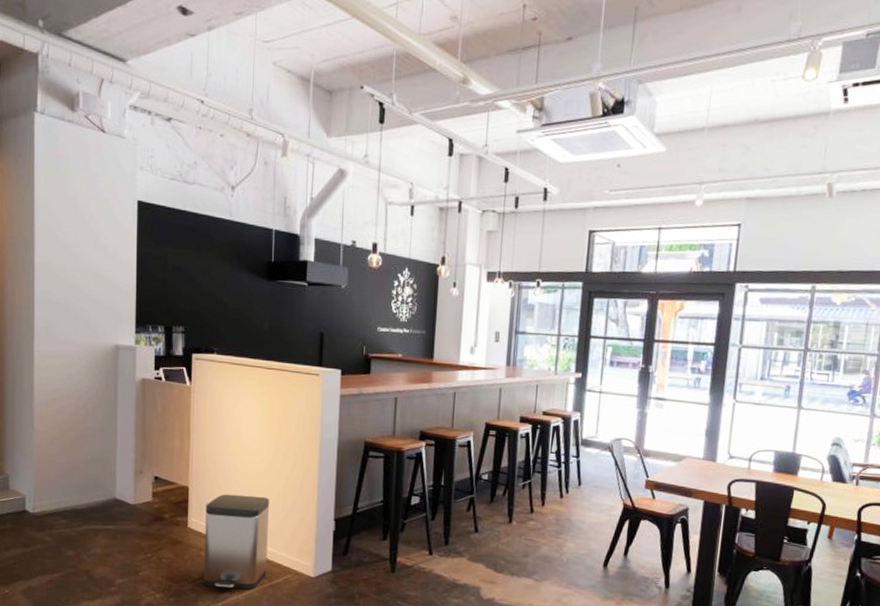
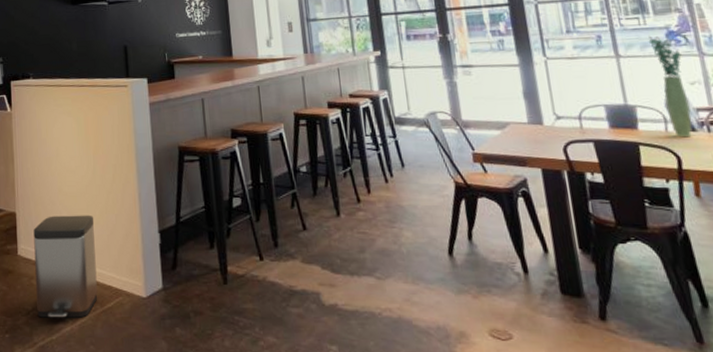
vase: none [826,392,856,488] -> present [648,36,693,138]

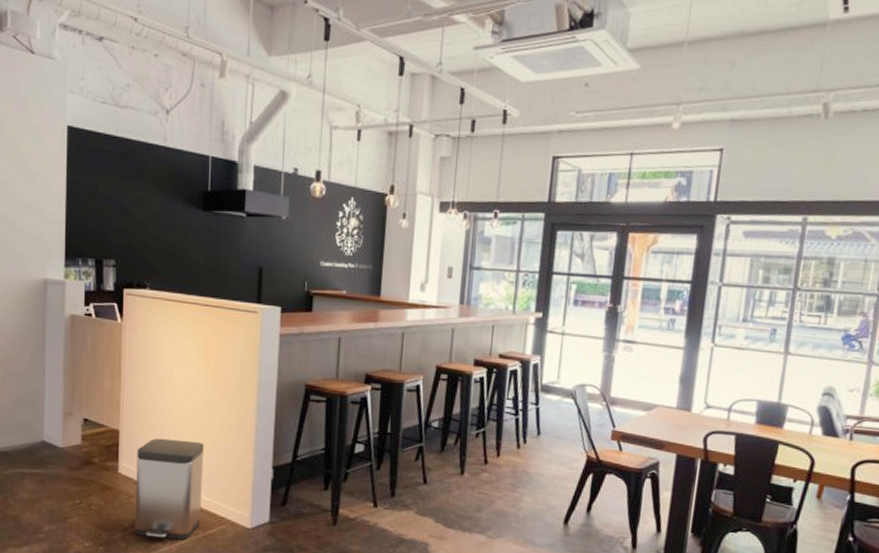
vase: present [648,36,693,138] -> none [816,336,851,443]

